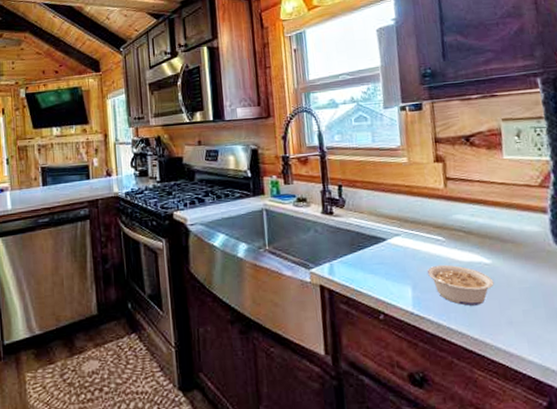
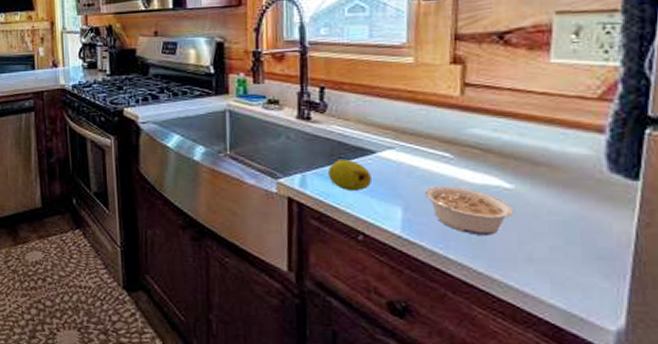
fruit: none [351,248,386,276] -> present [328,160,373,192]

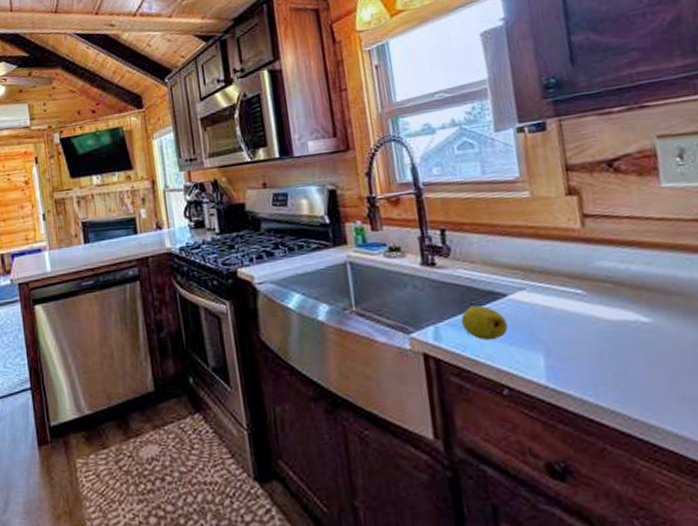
legume: present [424,185,514,235] -> none [563,324,657,377]

